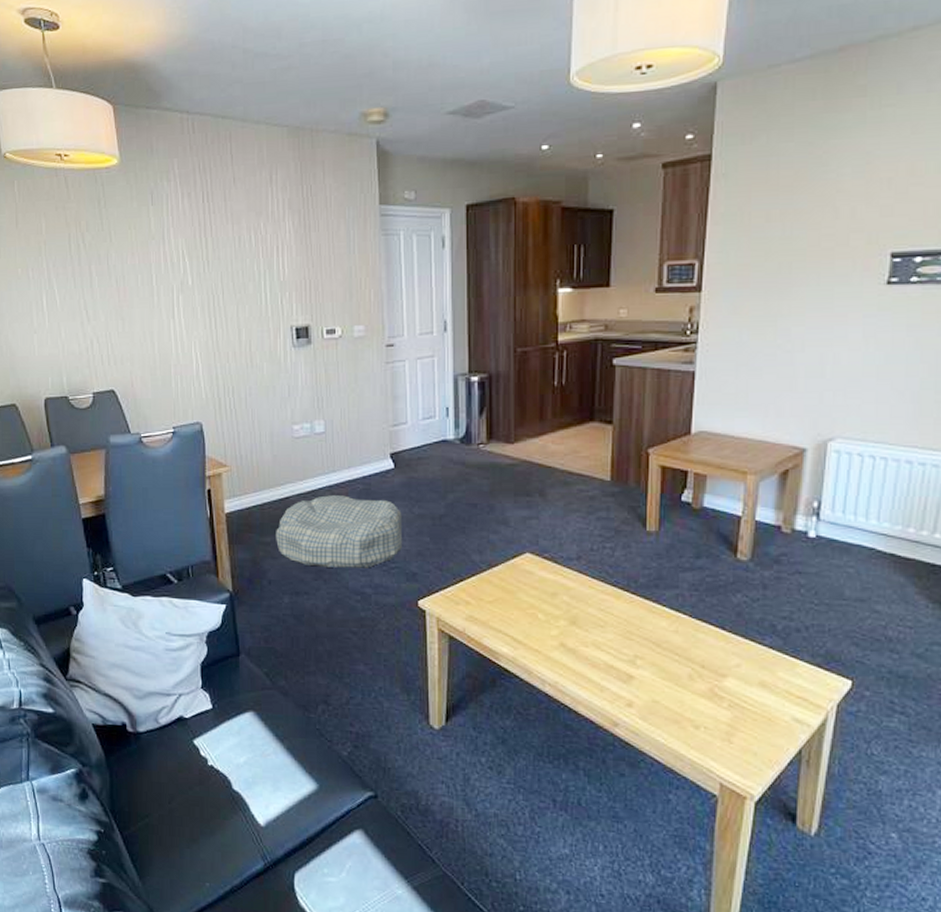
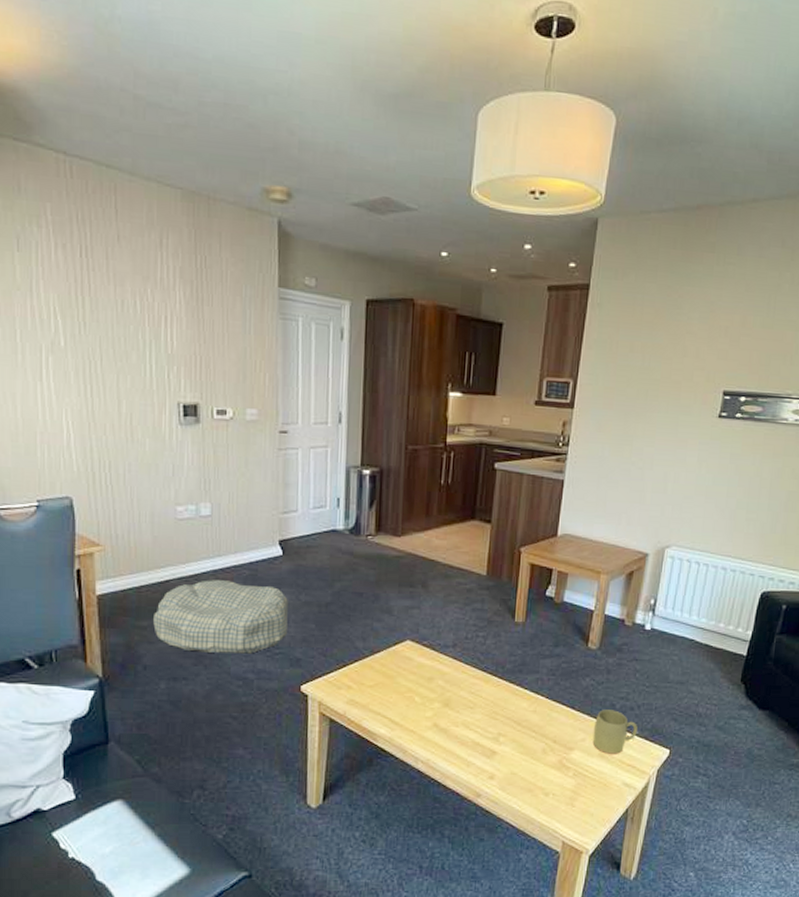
mug: none [750,631,807,684] -> present [592,710,638,754]

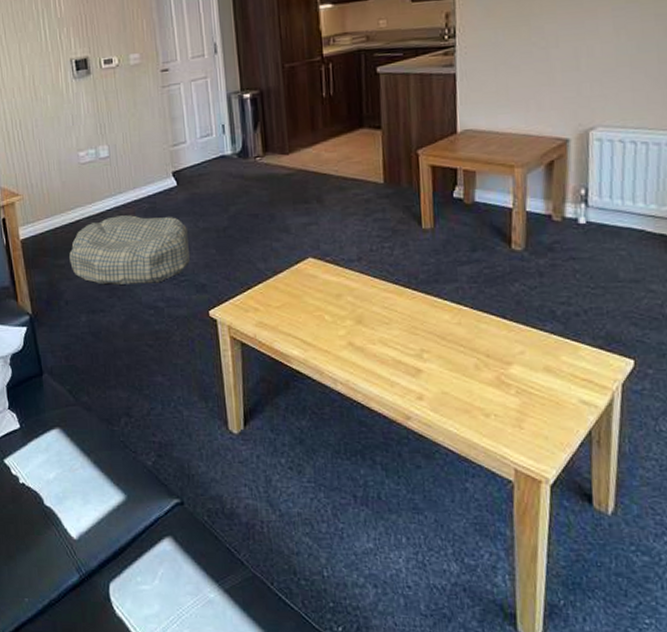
mug: present [592,710,638,754] -> none [532,317,588,368]

